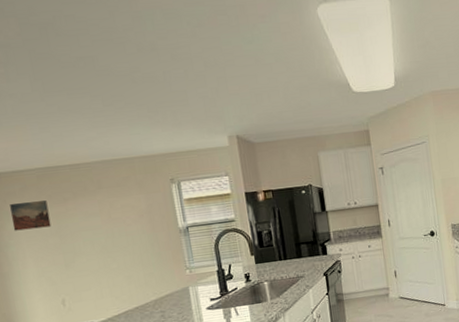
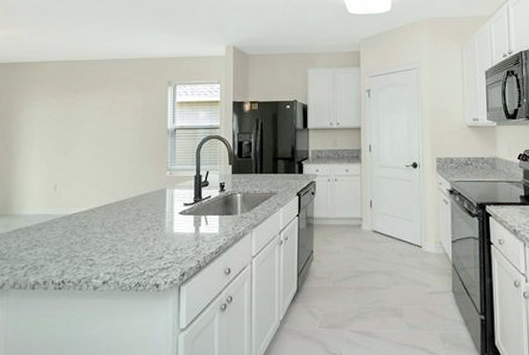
wall art: present [10,200,52,231] -> none [29,90,61,115]

